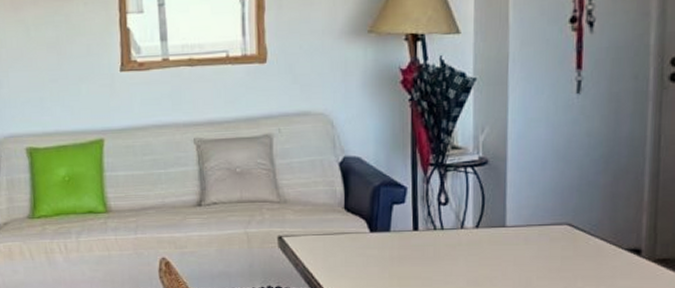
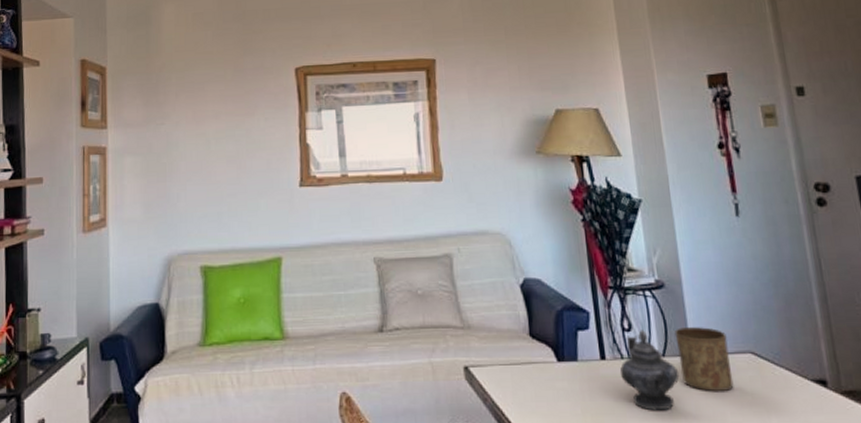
teapot: none [432,204,491,275] -> present [620,330,680,411]
cup: none [492,201,545,260] -> present [674,327,734,392]

